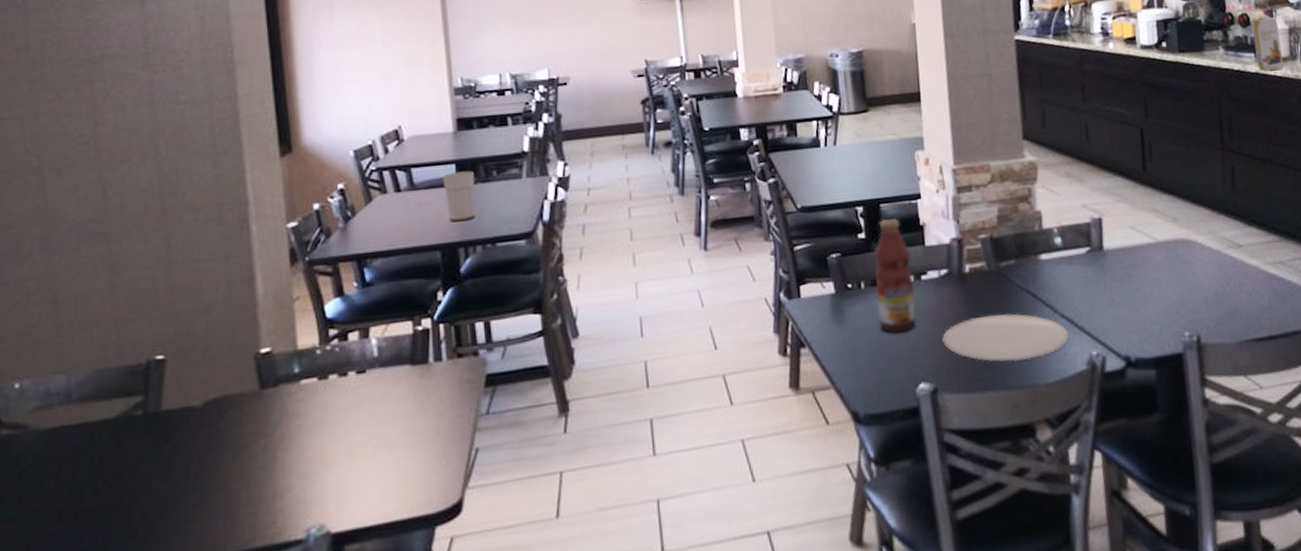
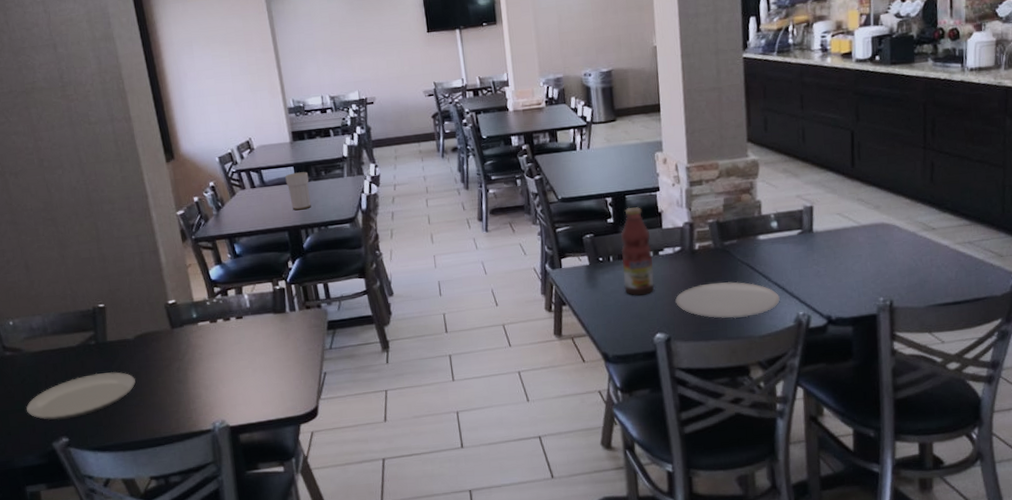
plate: none [20,456,197,536] -> present [26,372,136,421]
juice carton: present [1252,15,1284,72] -> none [961,29,988,80]

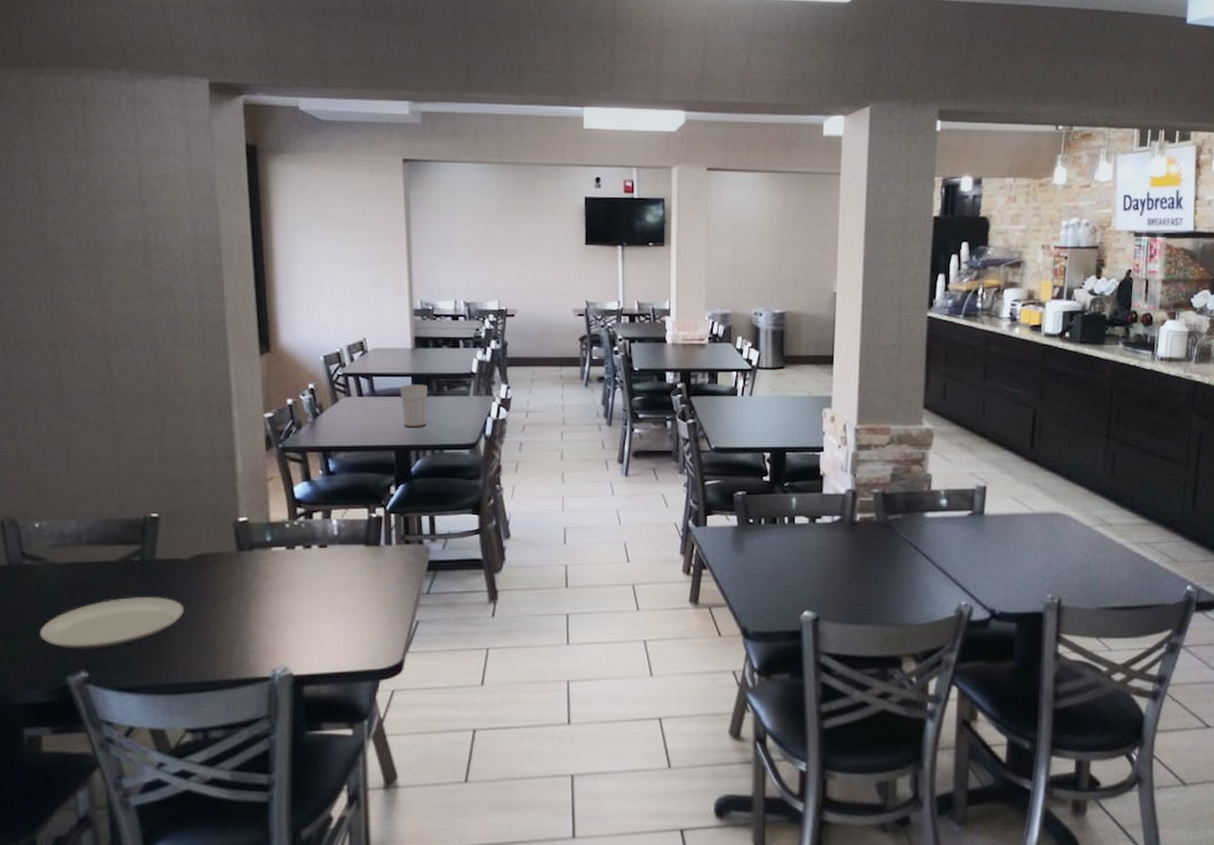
fruit juice: present [620,207,655,296] -> none [774,465,809,566]
plate: present [675,281,780,319] -> none [829,560,942,603]

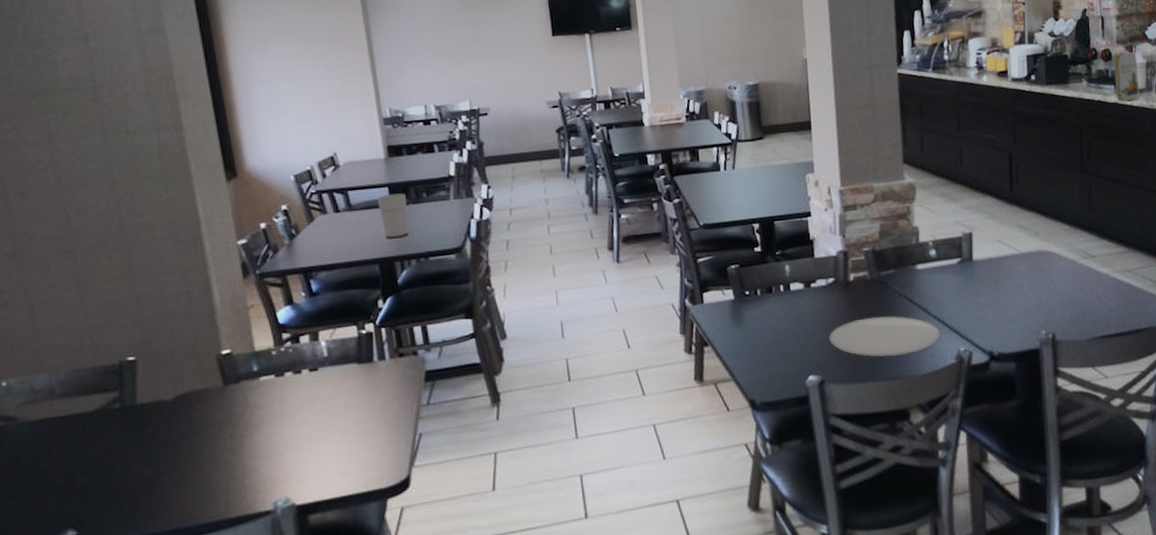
plate: present [40,596,184,651] -> none [19,442,173,510]
plate: none [829,560,942,603] -> present [829,315,940,357]
juice carton: none [1153,317,1179,370] -> present [1113,51,1140,102]

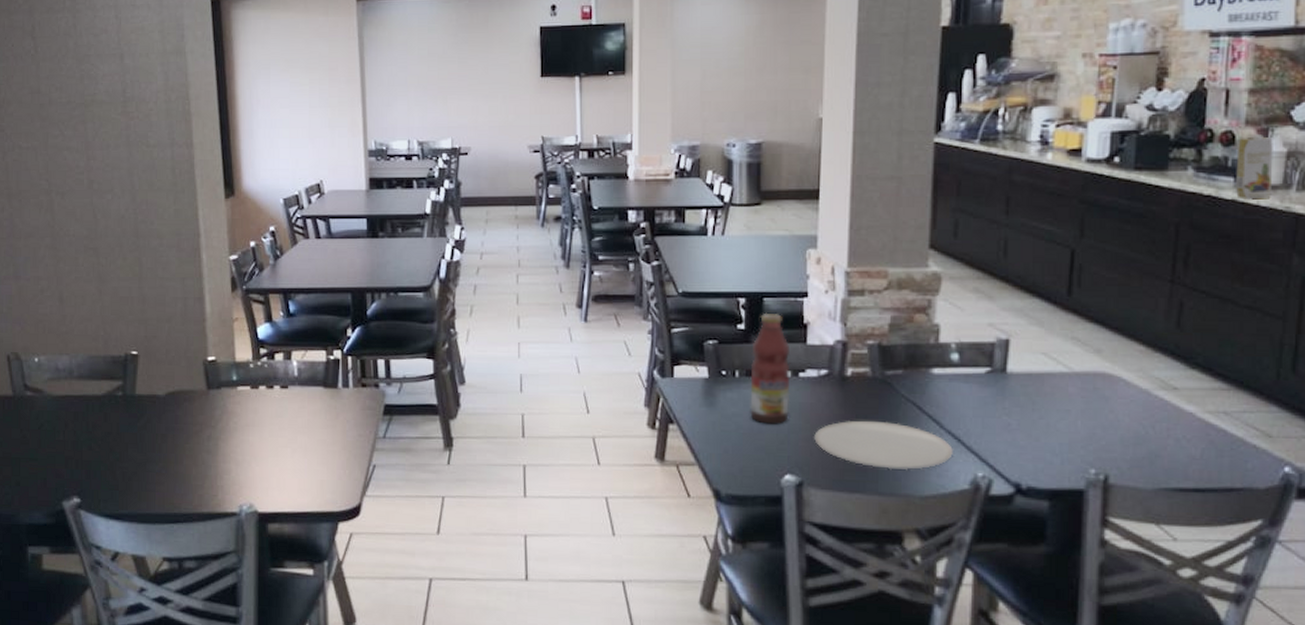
cup: present [377,193,409,239] -> none [356,226,383,270]
fruit juice: none [769,234,806,334] -> present [750,312,790,424]

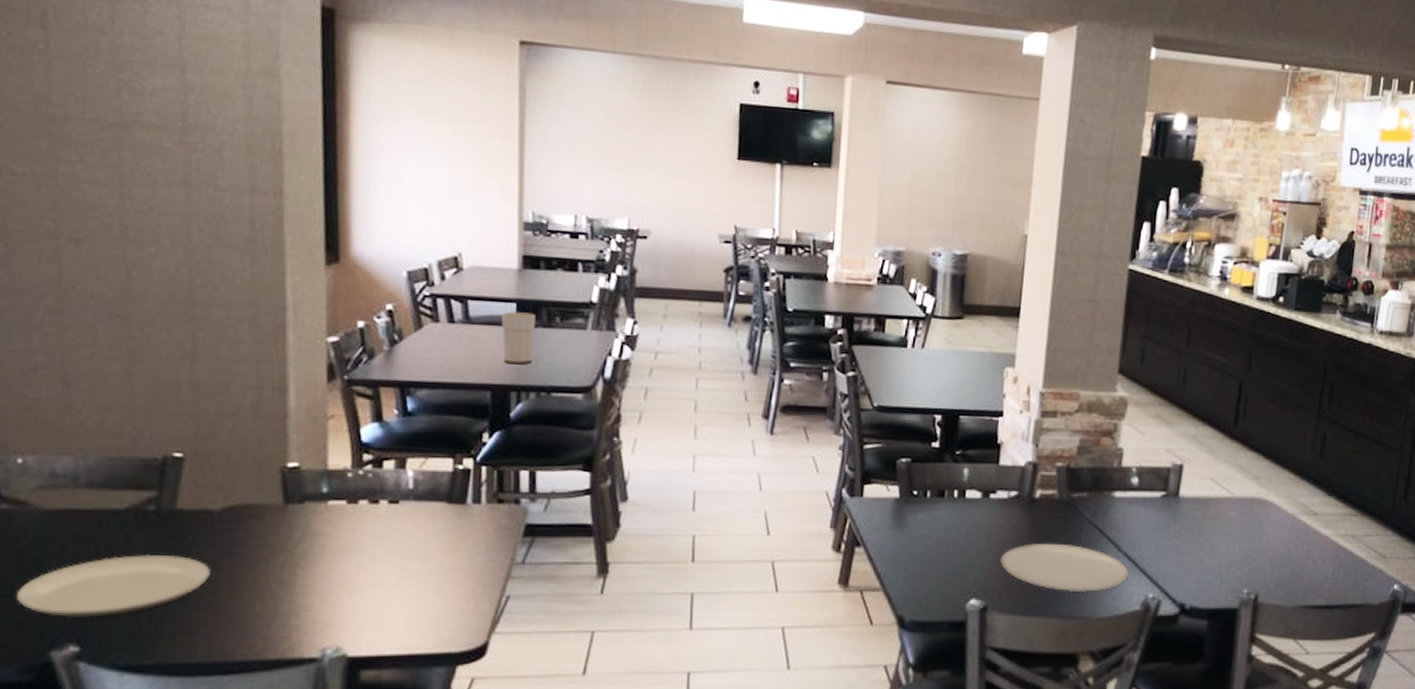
plate: none [40,429,160,478] -> present [17,553,210,619]
cup: none [356,226,383,270] -> present [501,311,537,365]
fruit juice: present [750,312,790,424] -> none [939,431,982,547]
juice carton: present [1236,135,1273,200] -> none [1371,286,1402,345]

